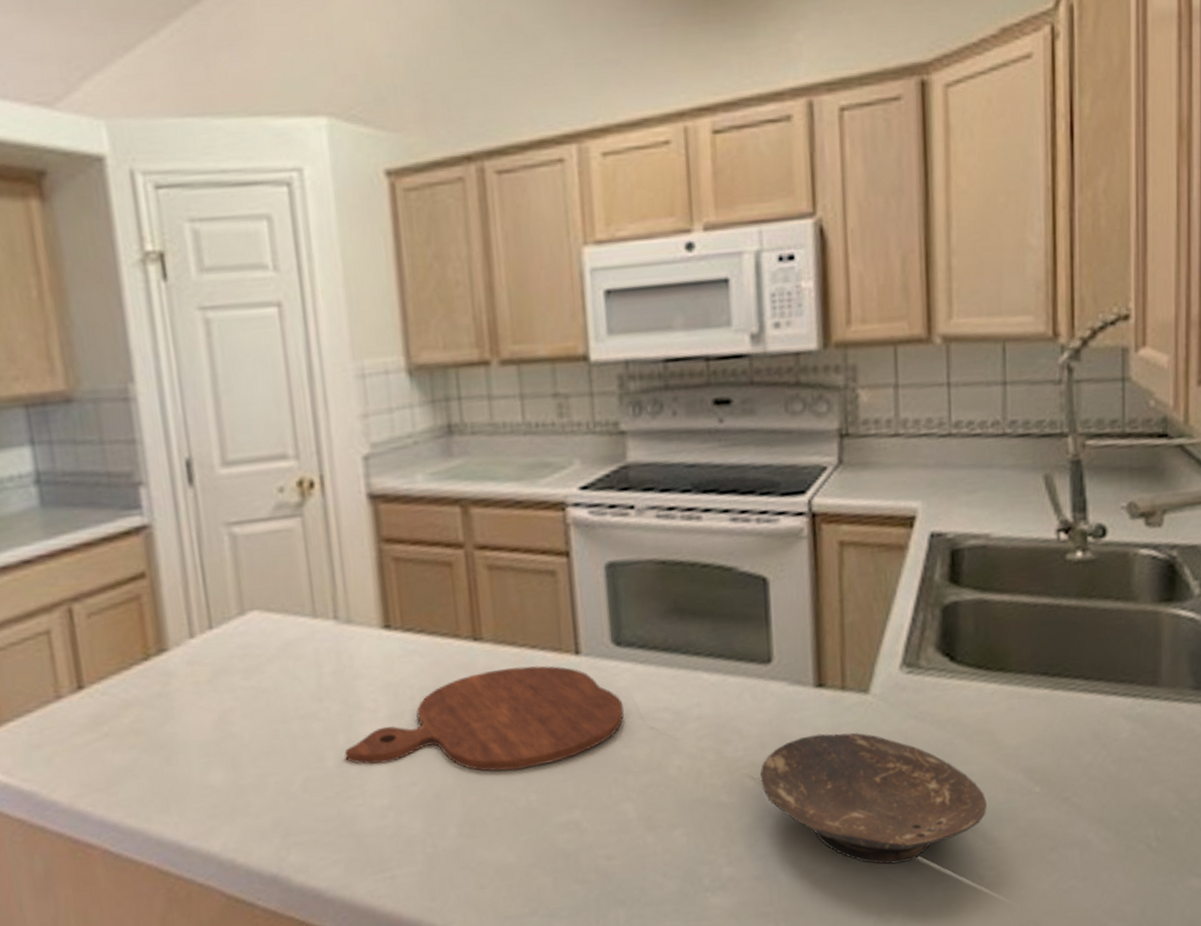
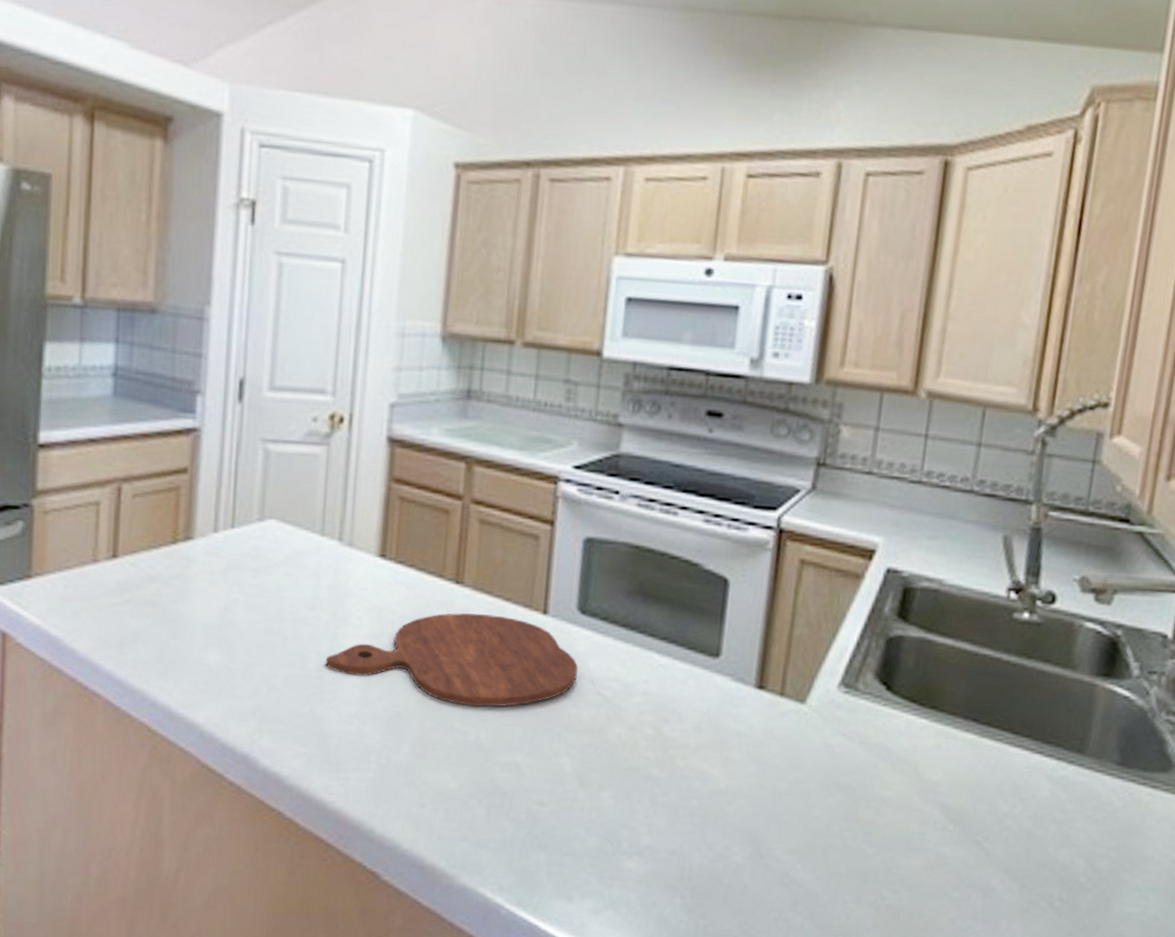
bowl: present [759,732,987,865] -> none [690,731,900,869]

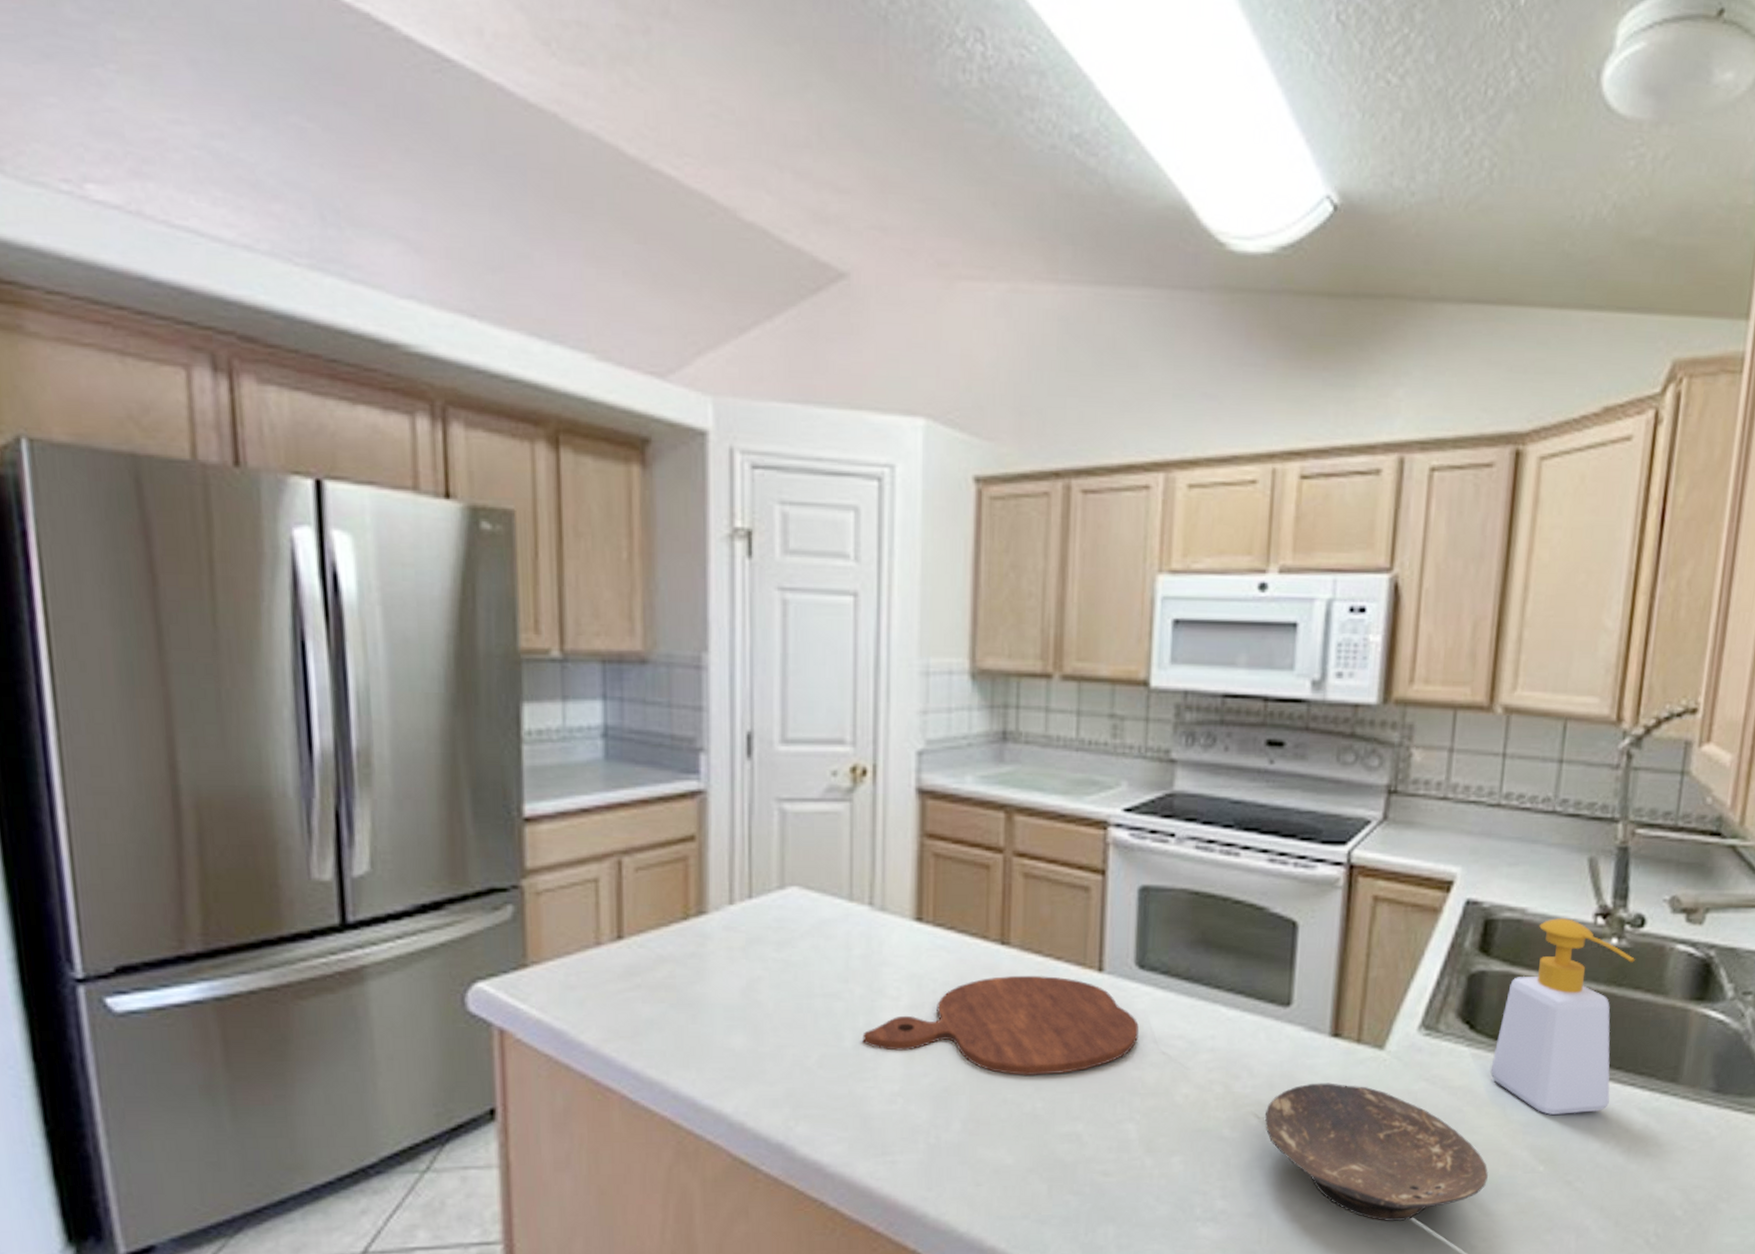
bowl: none [690,731,900,869] -> present [1264,1083,1488,1222]
soap bottle: none [905,590,1046,777] -> present [1490,917,1636,1115]

